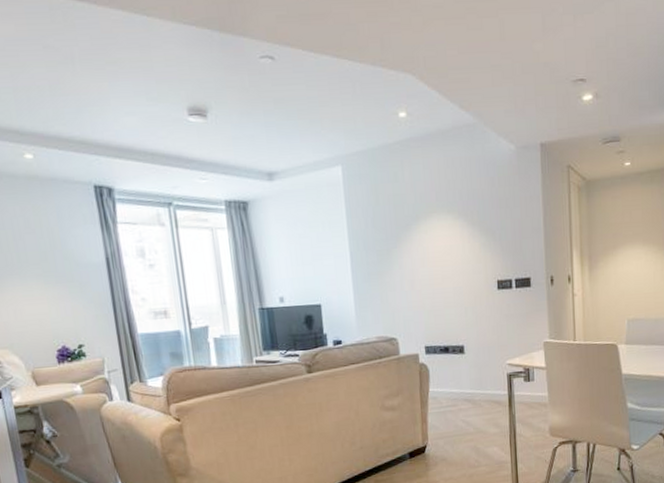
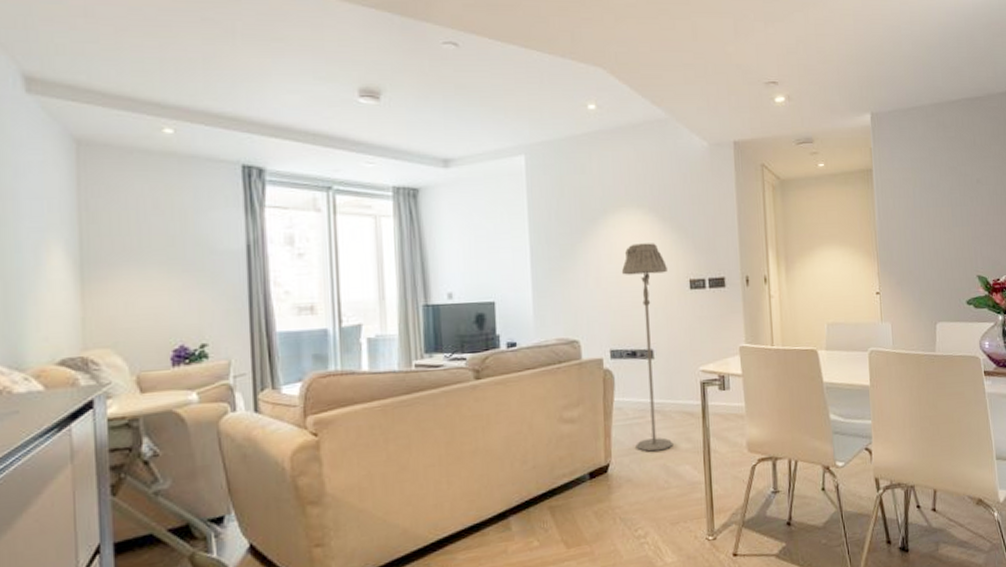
floor lamp: none [433,246,482,436] -> present [621,243,672,452]

